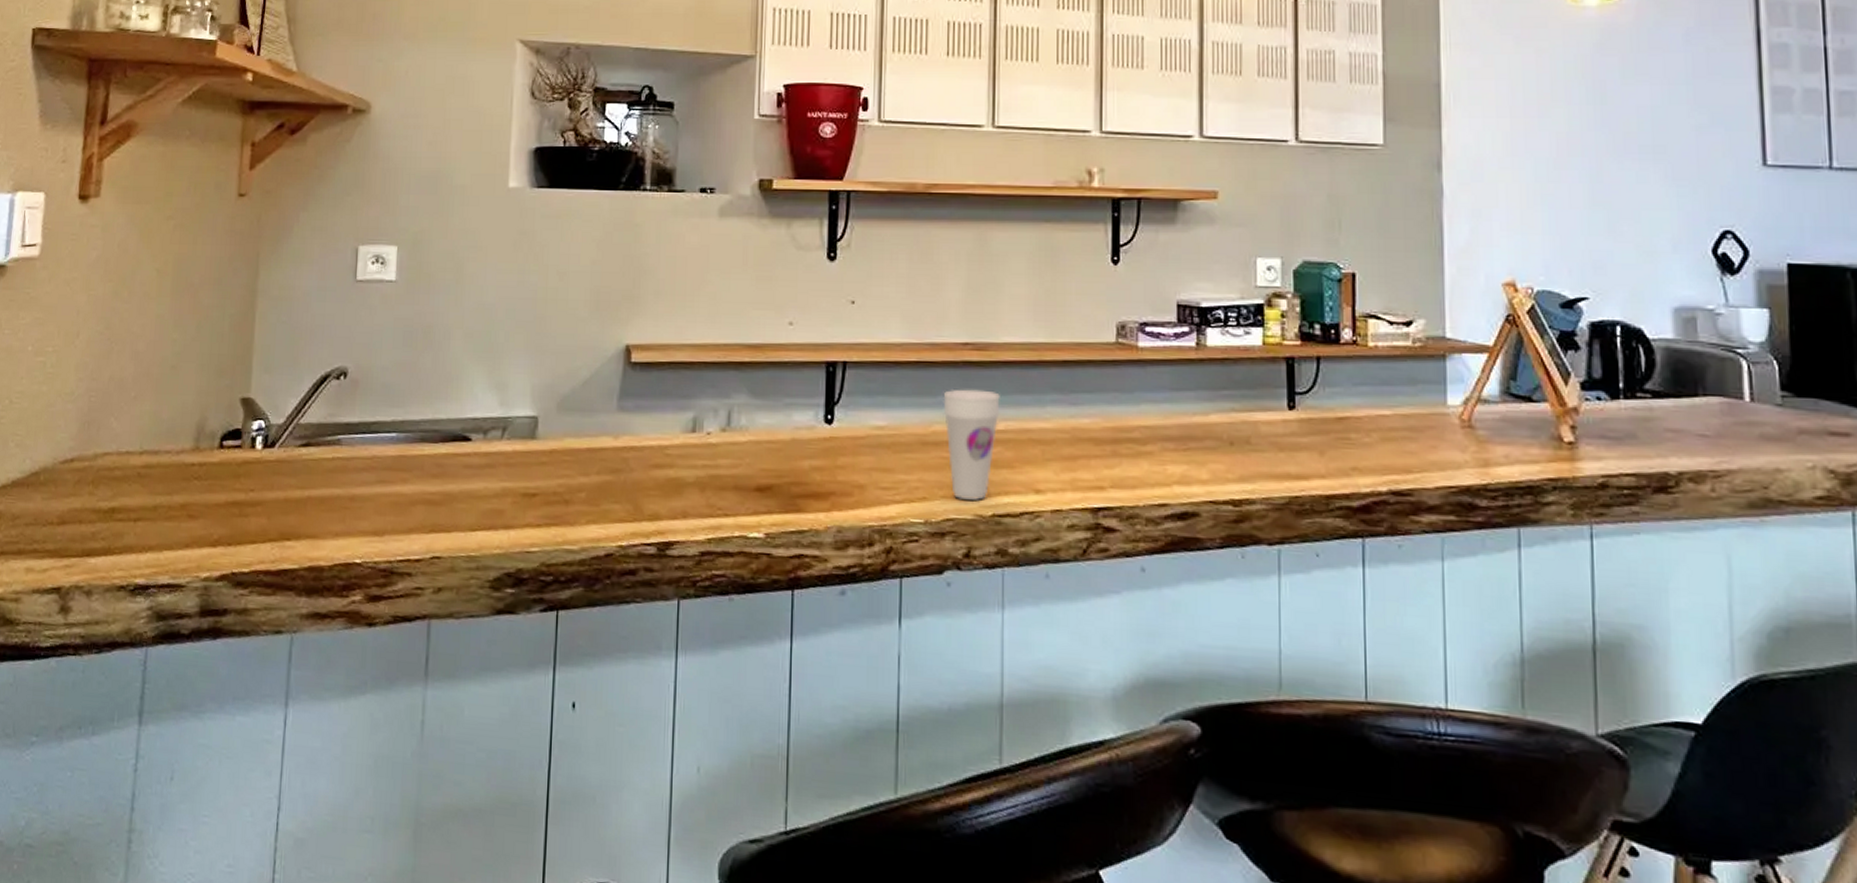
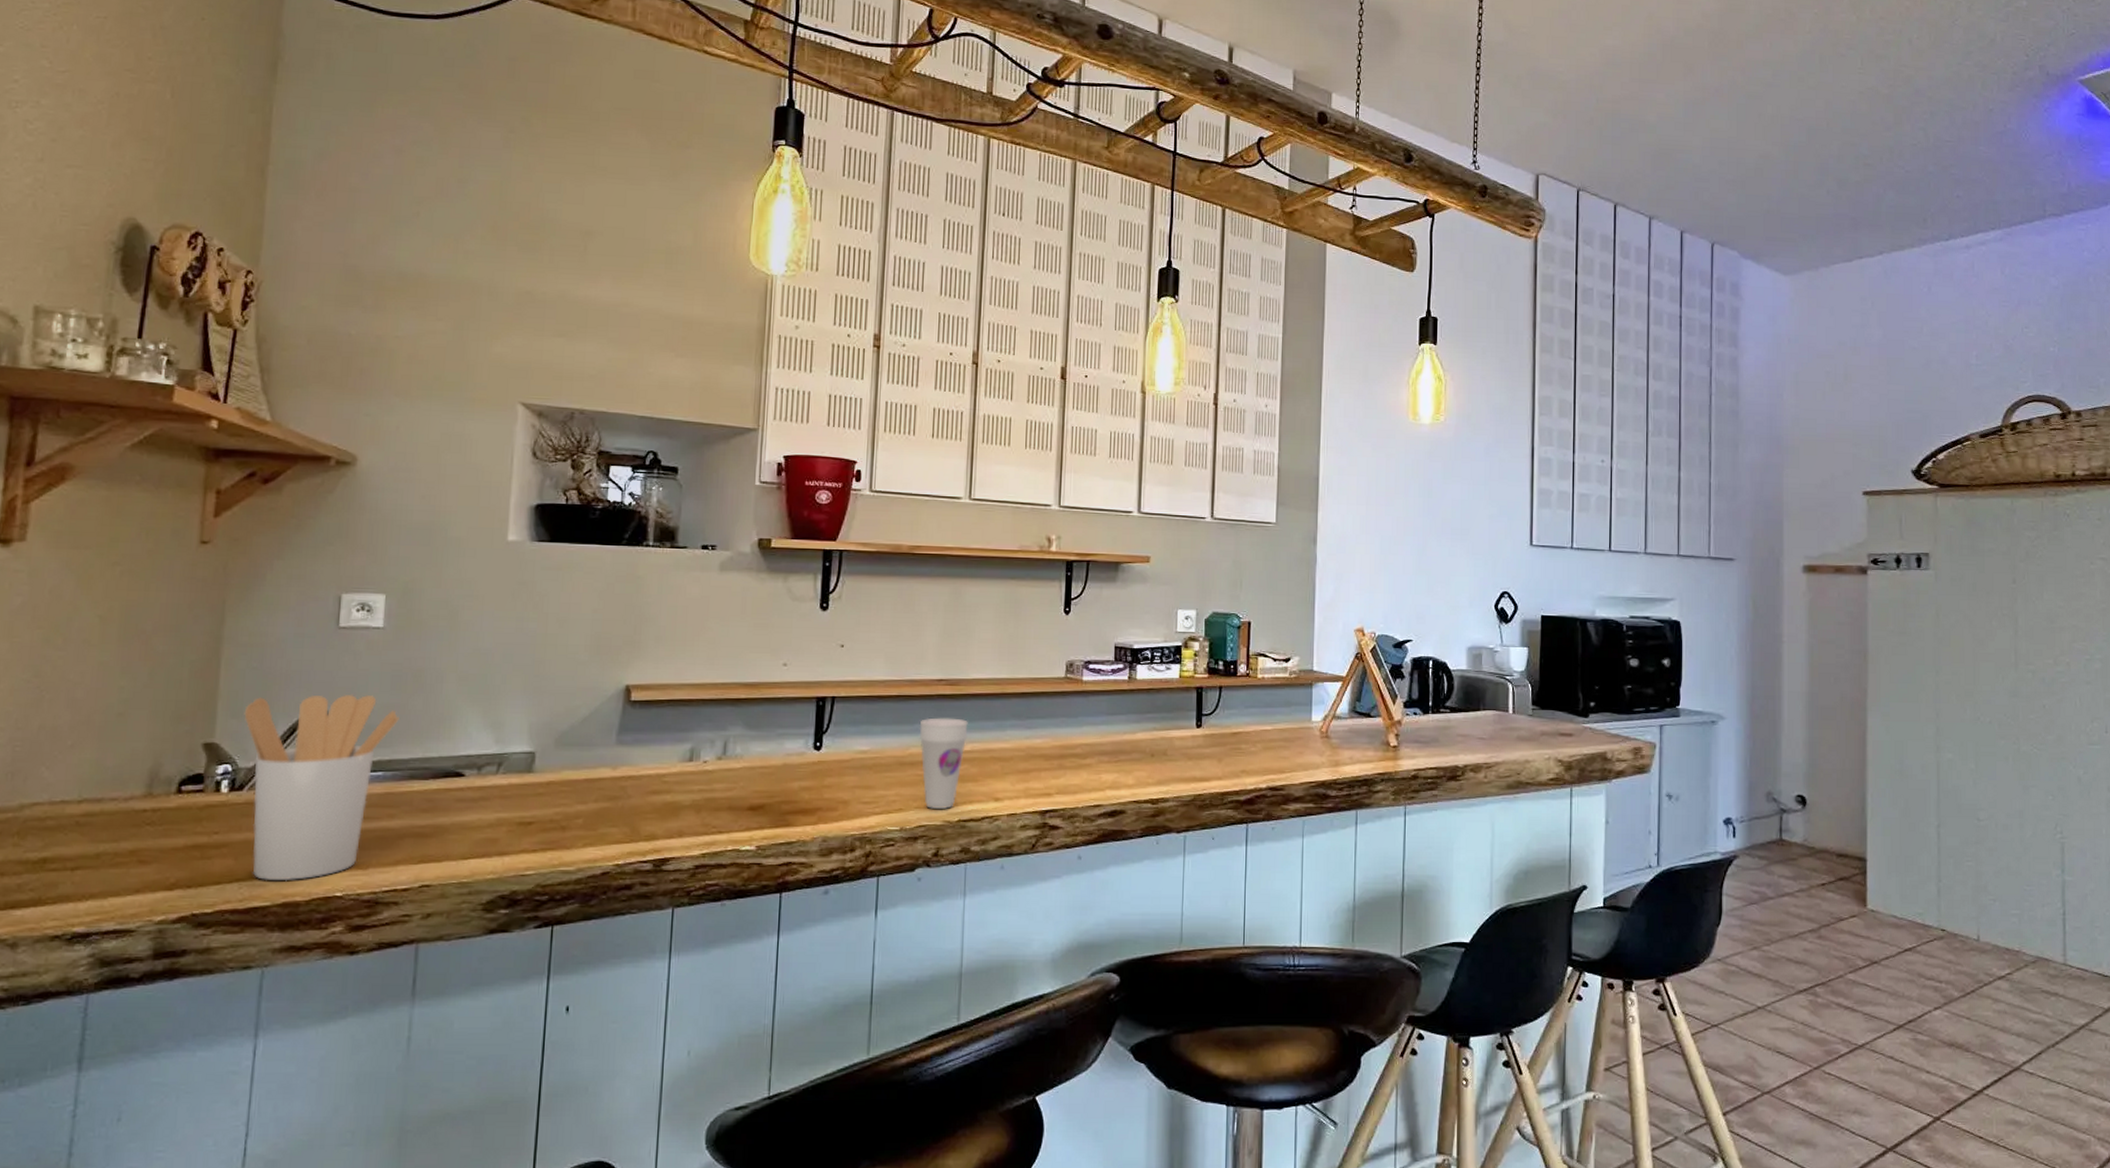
utensil holder: none [275,350,411,544] -> present [244,694,400,881]

